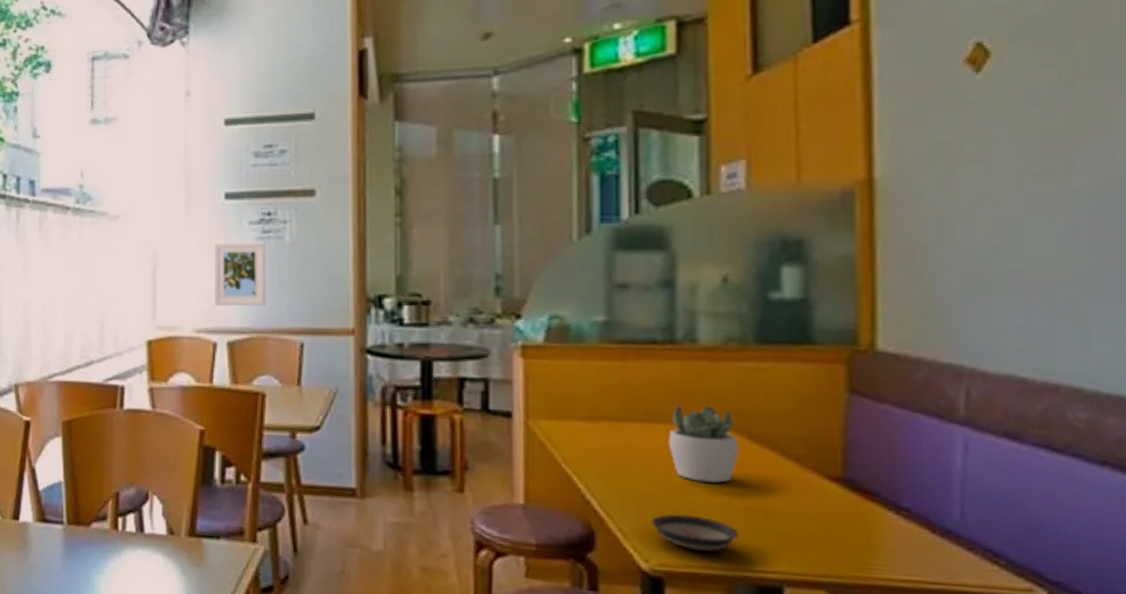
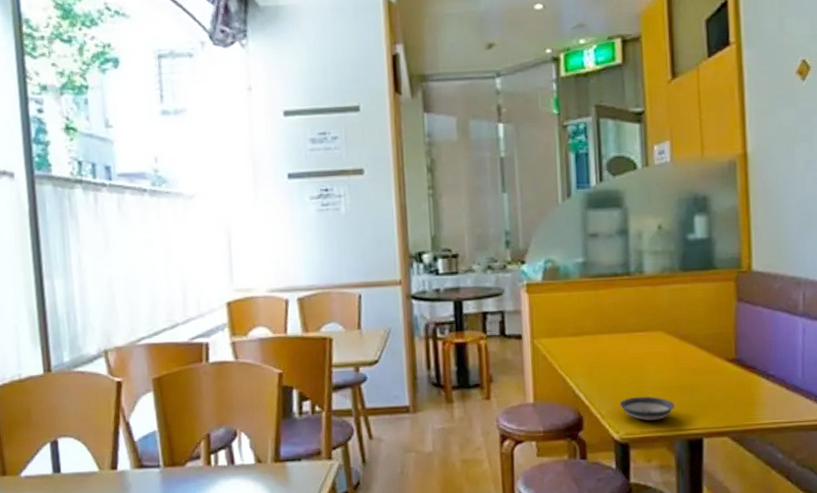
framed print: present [214,241,267,306] -> none [281,213,329,268]
succulent plant: present [668,406,739,483] -> none [628,318,673,372]

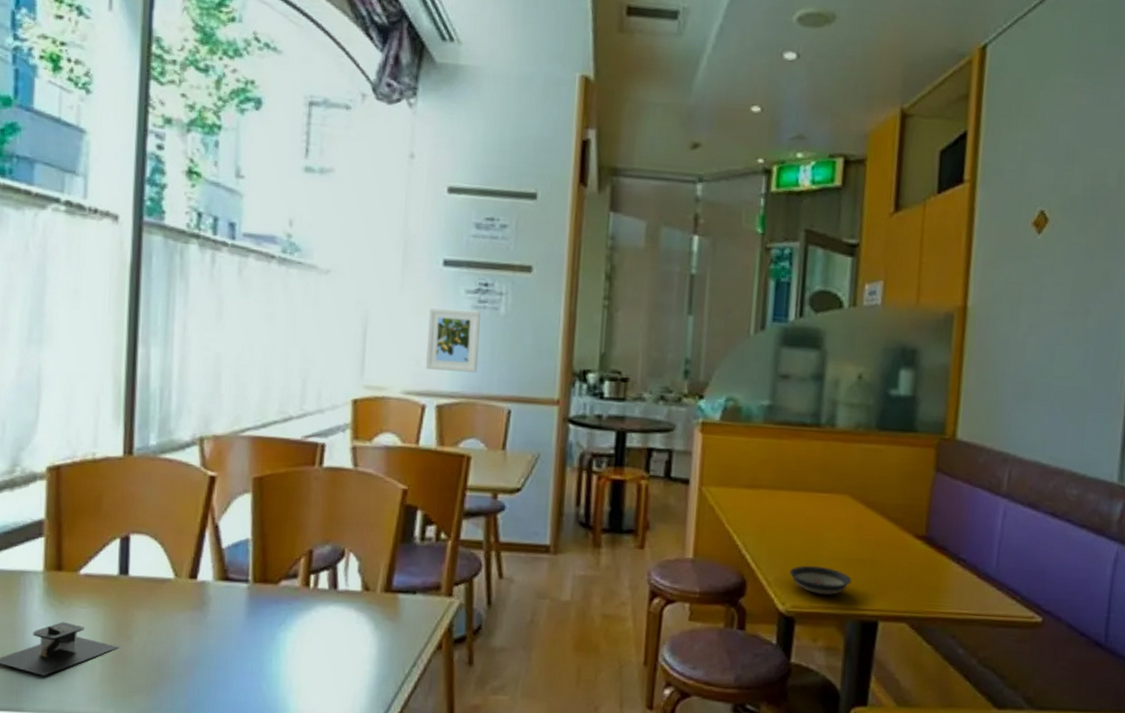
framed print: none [281,213,329,268] -> present [426,307,481,373]

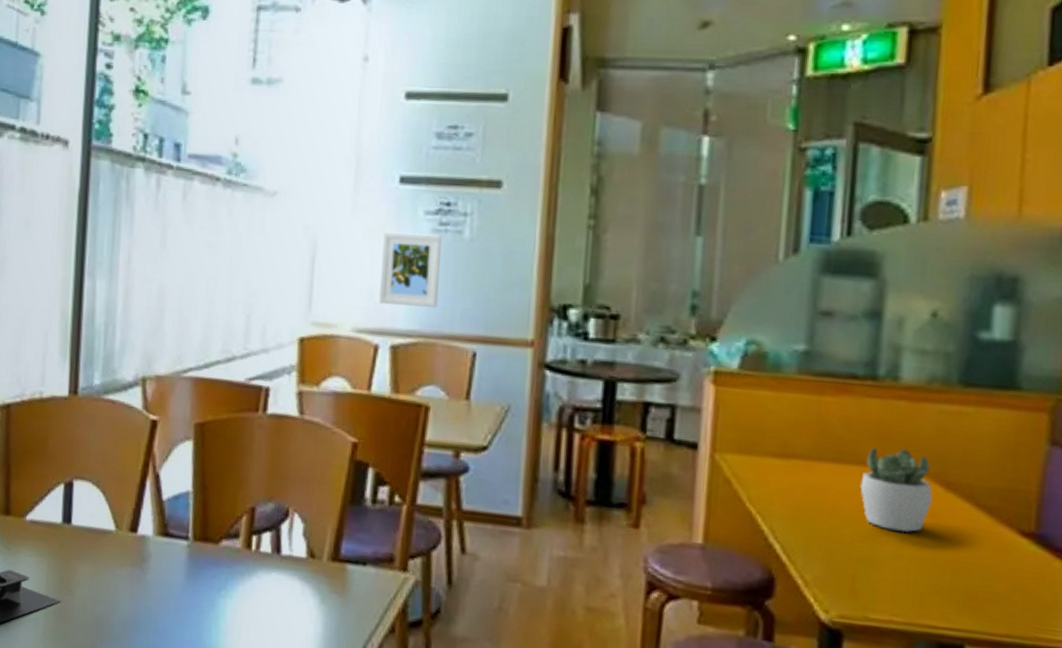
saucer: present [789,565,851,596] -> none [835,562,924,606]
succulent plant: none [807,478,858,540] -> present [860,447,933,532]

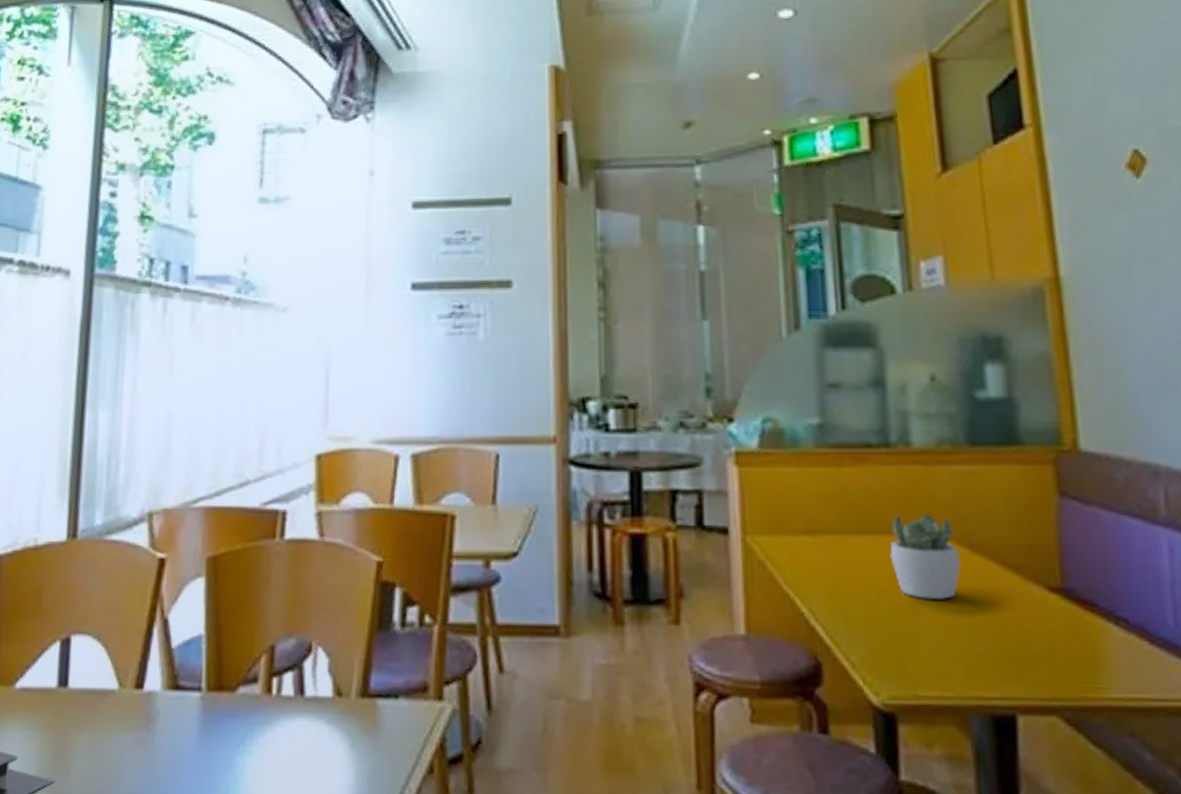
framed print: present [379,231,442,308] -> none [397,338,457,411]

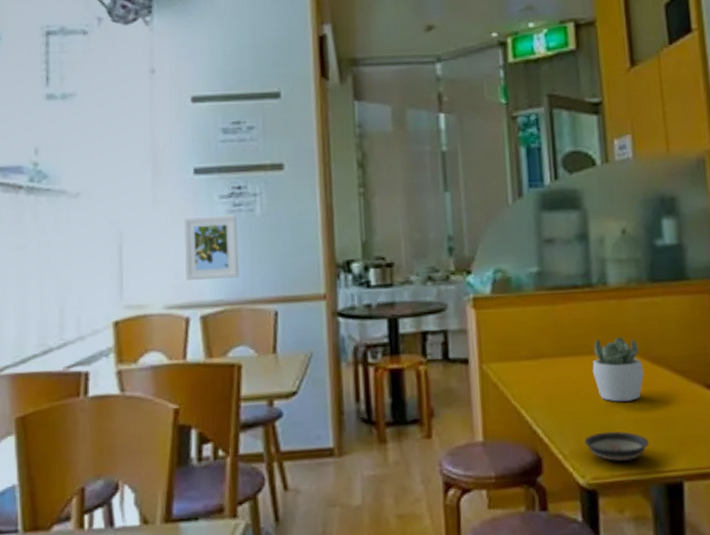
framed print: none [397,338,457,411] -> present [184,214,240,280]
saucer: none [879,637,968,680] -> present [584,431,649,461]

